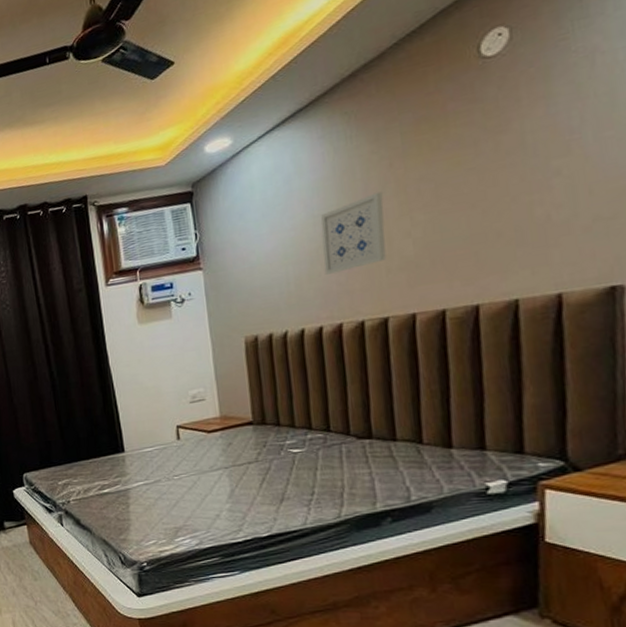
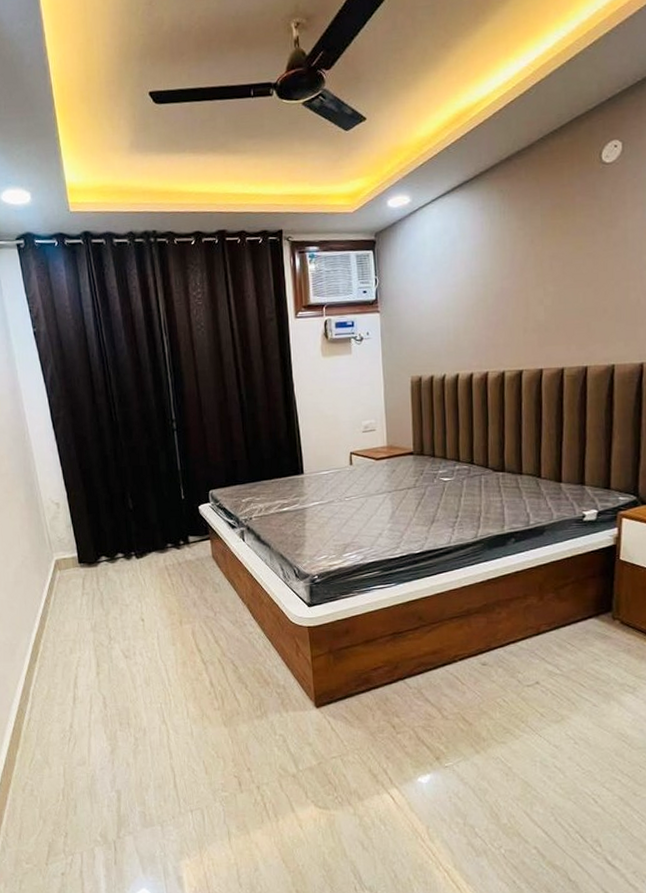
wall art: present [320,191,387,275] -> none [477,263,525,329]

